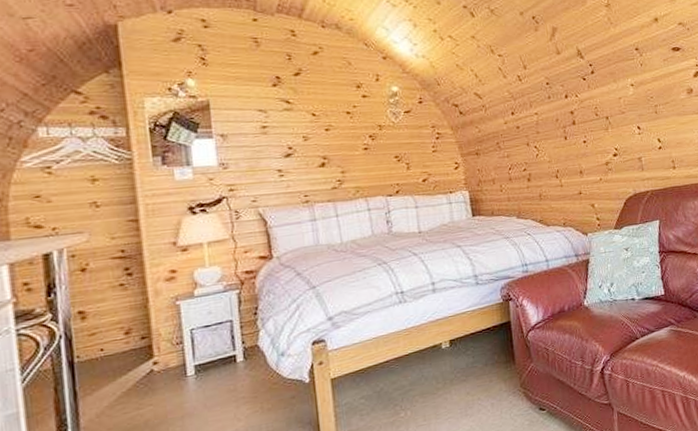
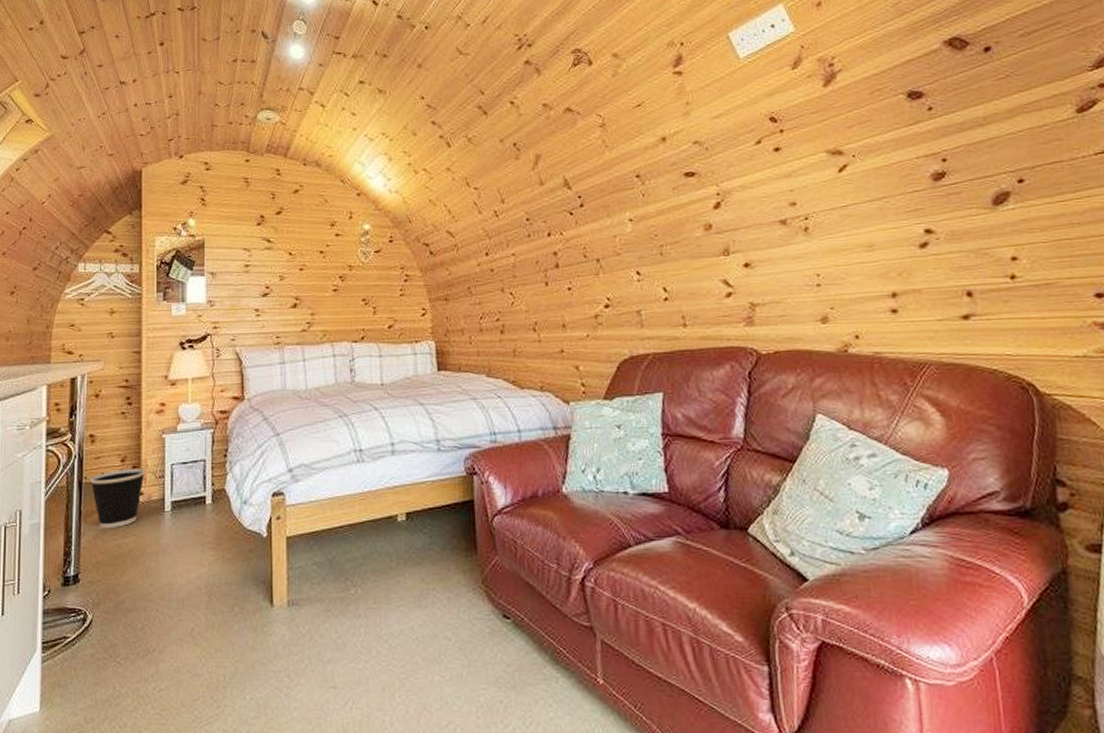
wastebasket: none [84,338,159,405] -> present [90,468,146,529]

